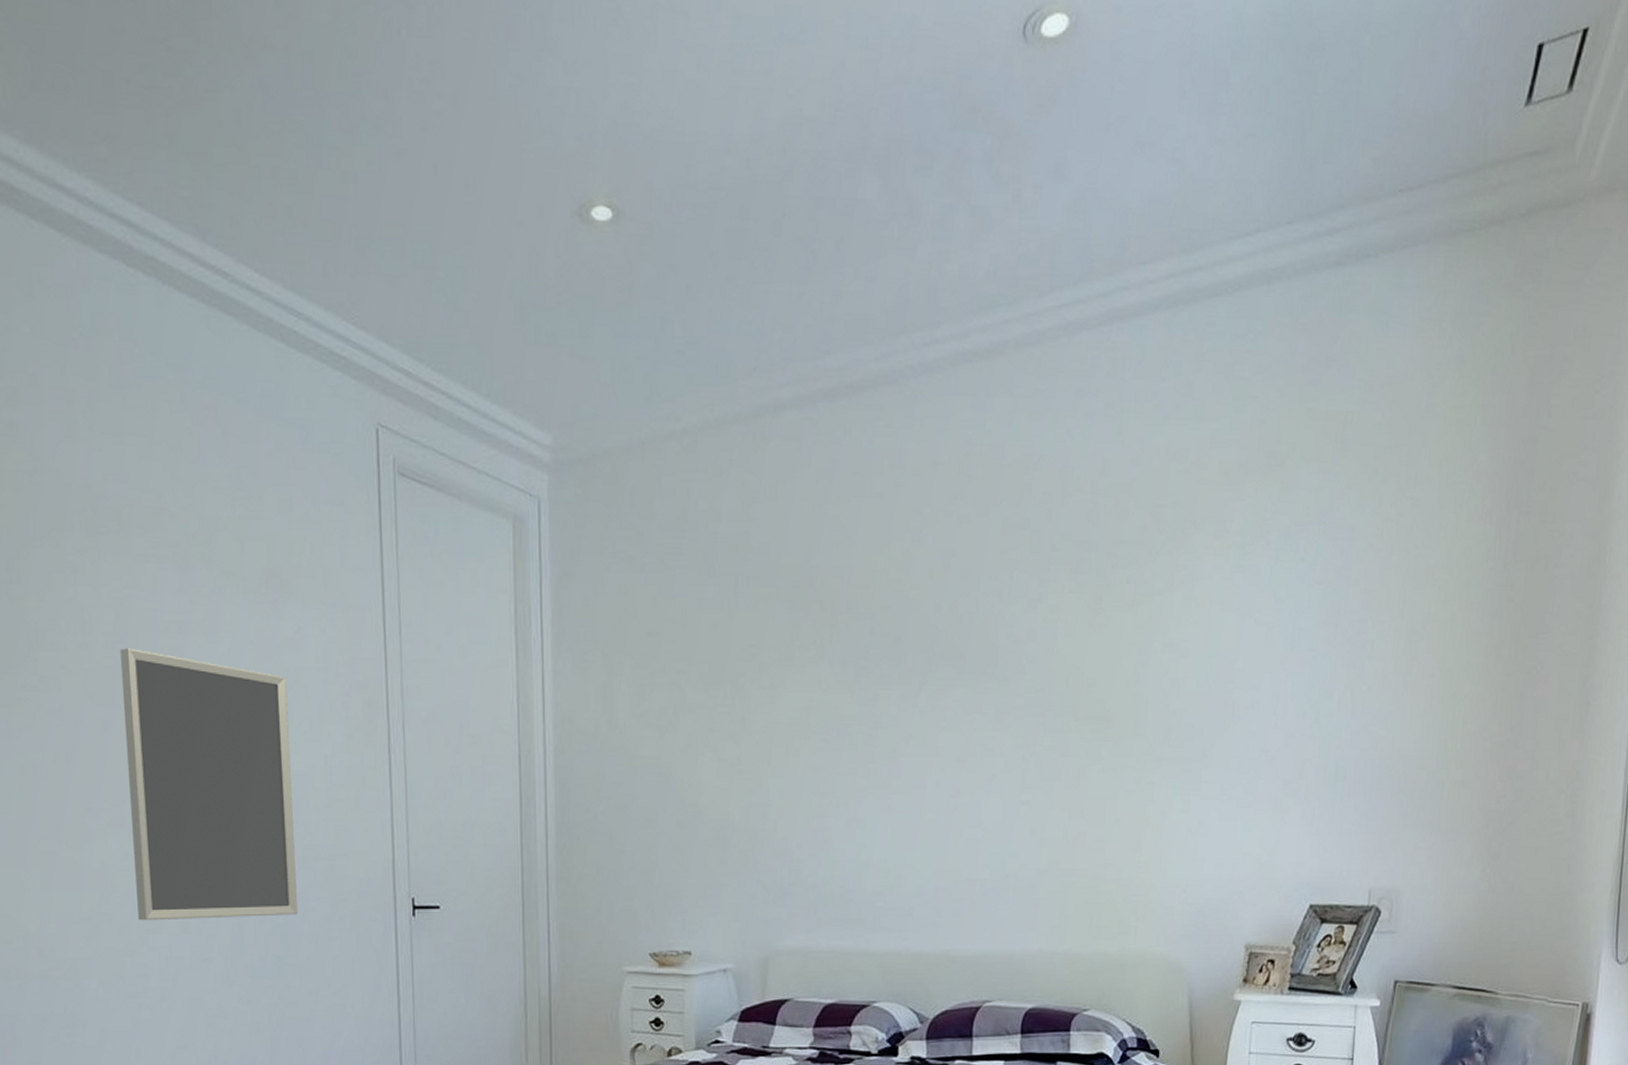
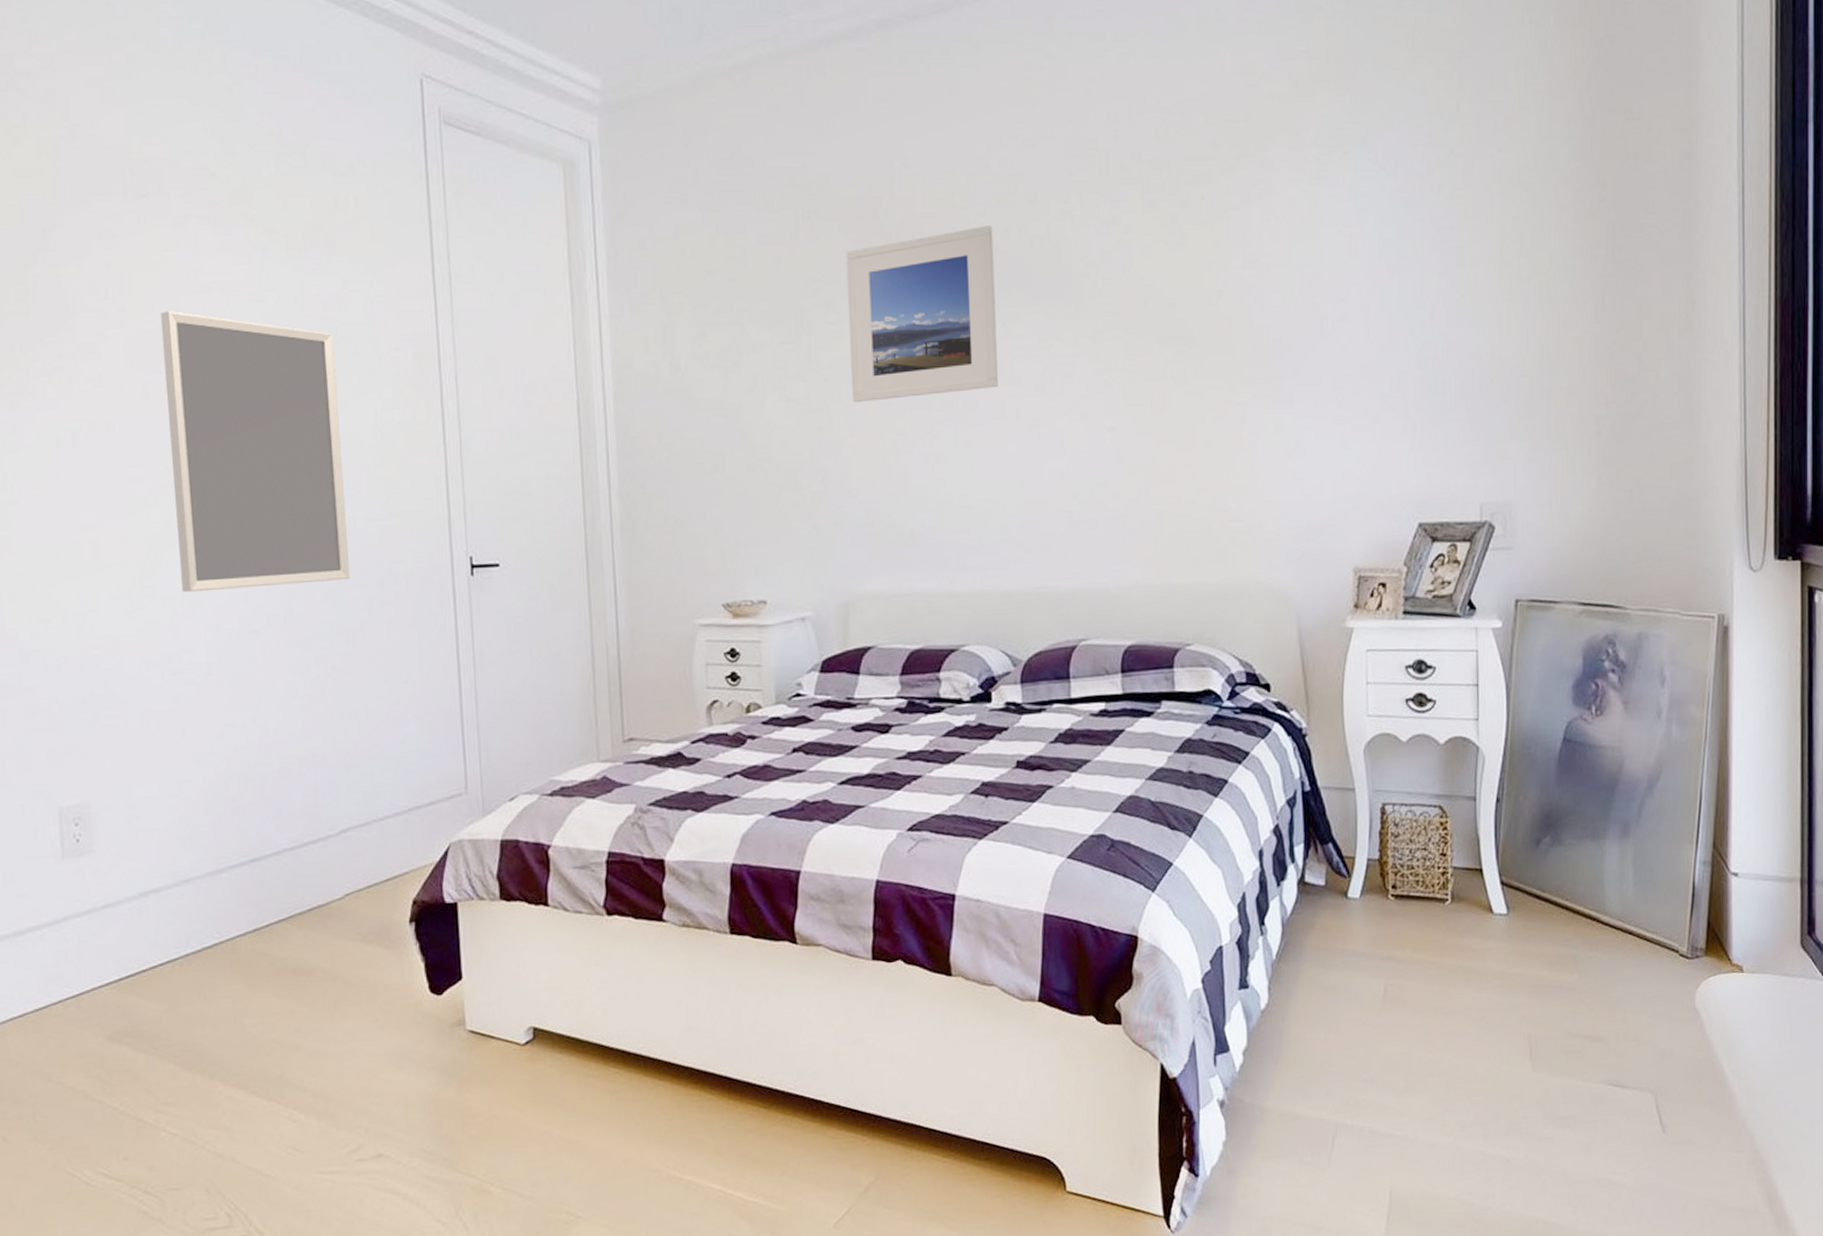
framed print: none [781,599,925,766] -> present [845,225,998,402]

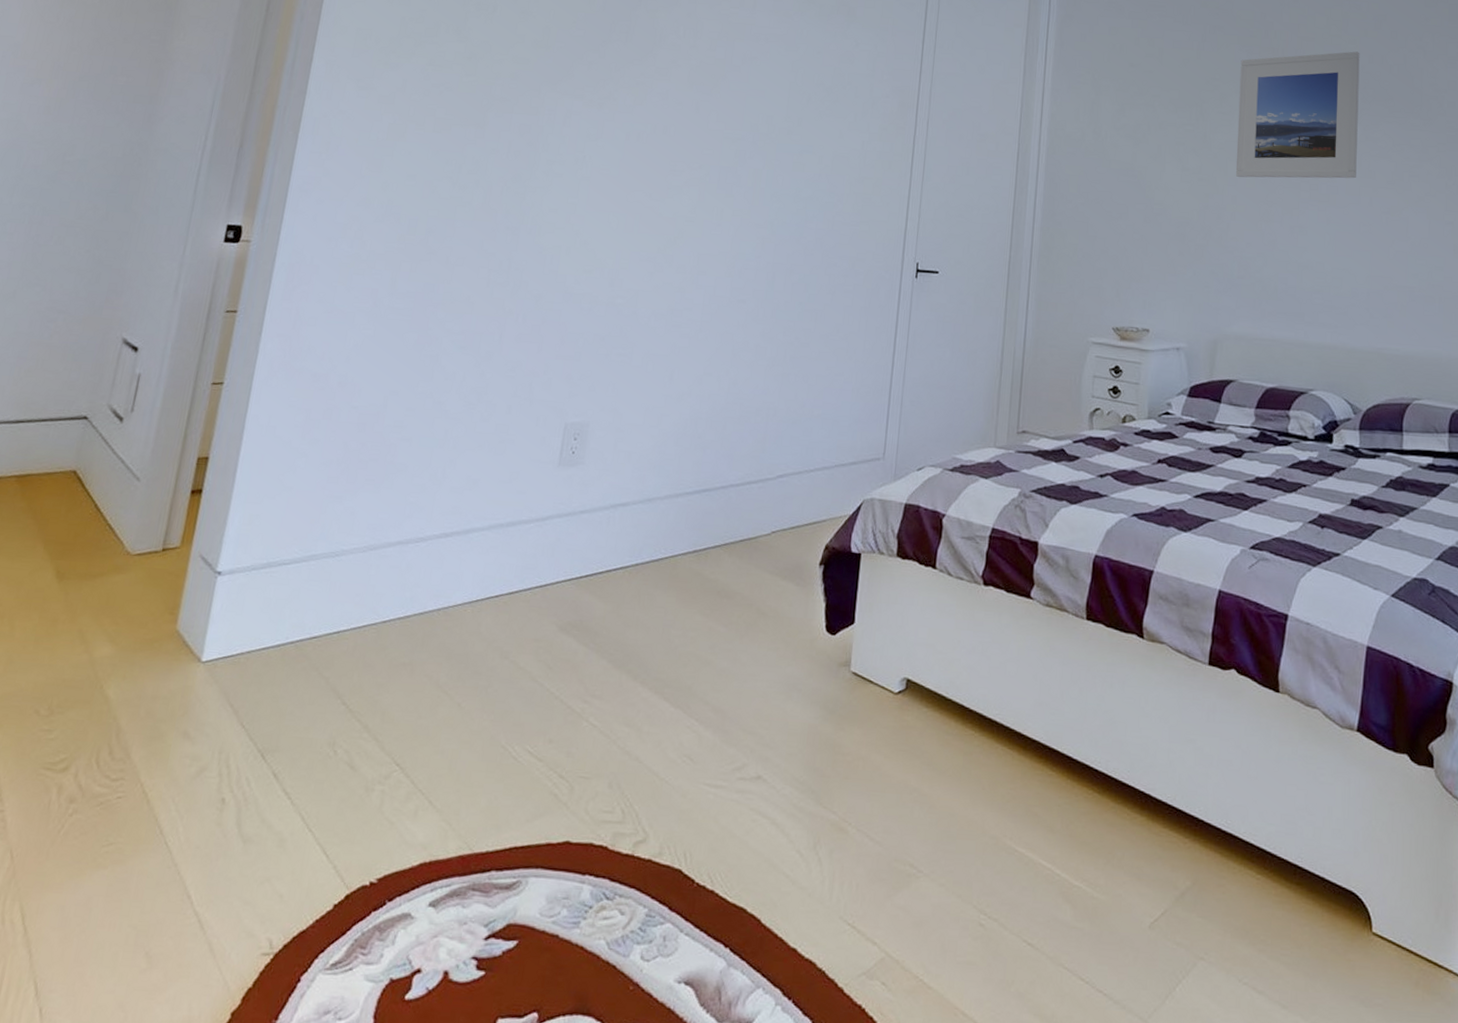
home mirror: present [160,311,350,593] -> none [694,51,842,269]

